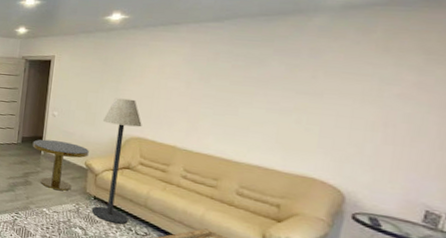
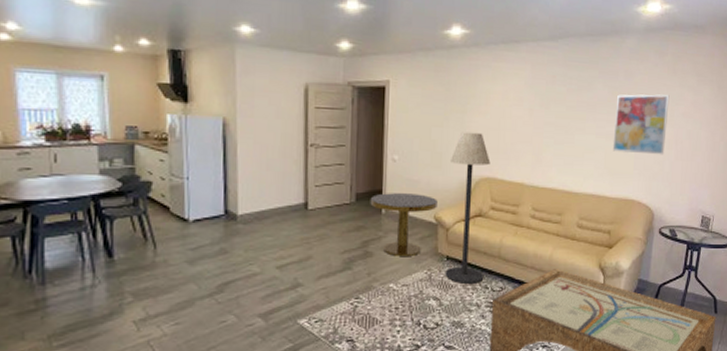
wall art: none [288,72,377,137] -> present [612,94,670,155]

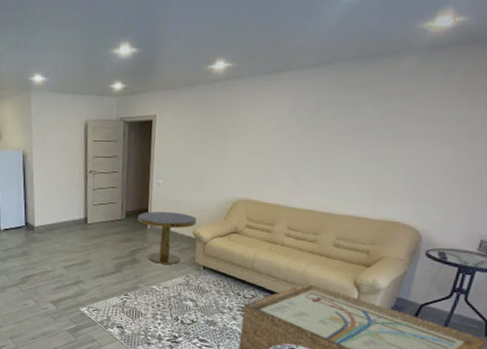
floor lamp: present [445,132,491,284] -> none [201,158,248,290]
wall art: present [612,94,670,155] -> none [379,115,454,178]

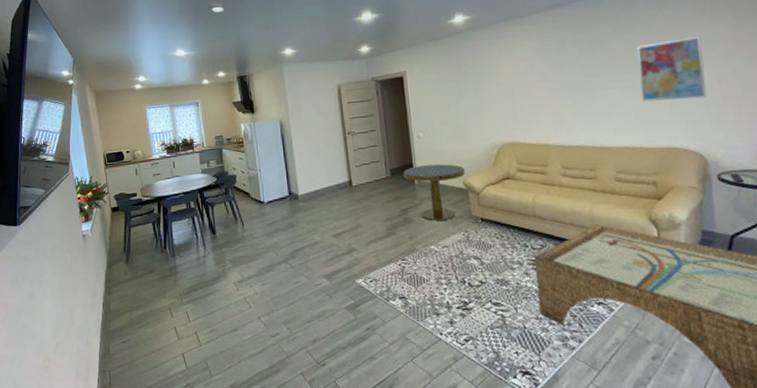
wall art: none [379,115,454,178] -> present [637,36,707,102]

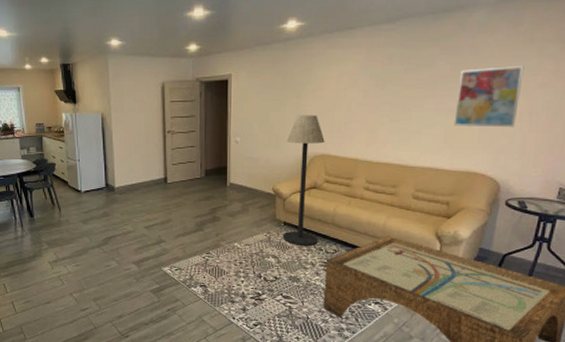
side table: present [403,164,465,221] -> none [217,169,275,221]
floor lamp: none [471,103,522,243] -> present [282,115,325,246]

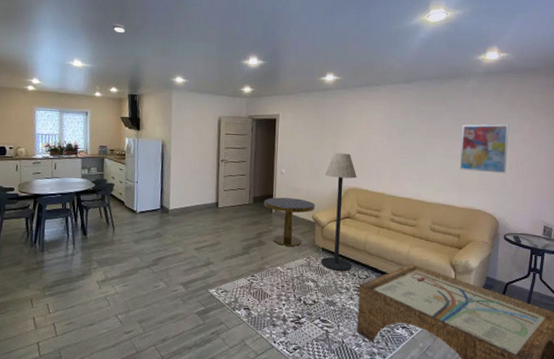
side table: none [217,169,275,221] -> present [263,197,315,246]

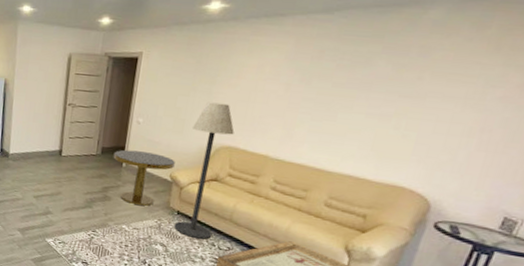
wall art: present [459,124,509,174] -> none [385,72,484,143]

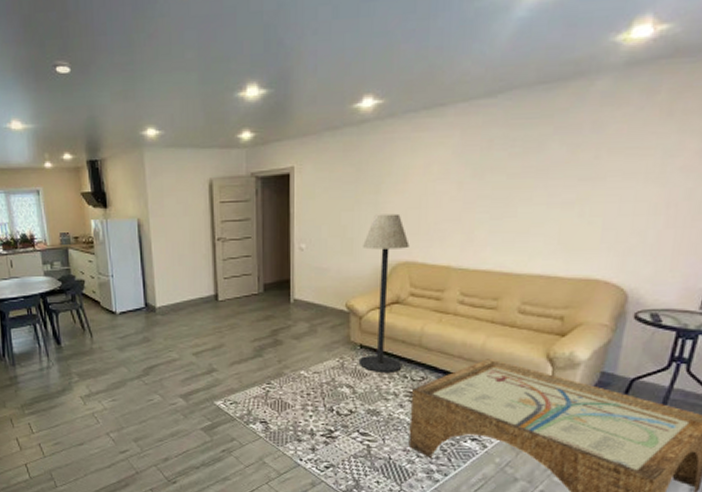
side table: present [113,149,175,206] -> none [278,282,349,344]

